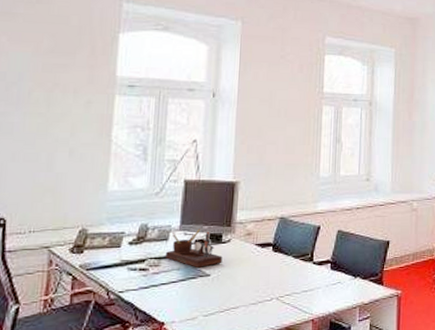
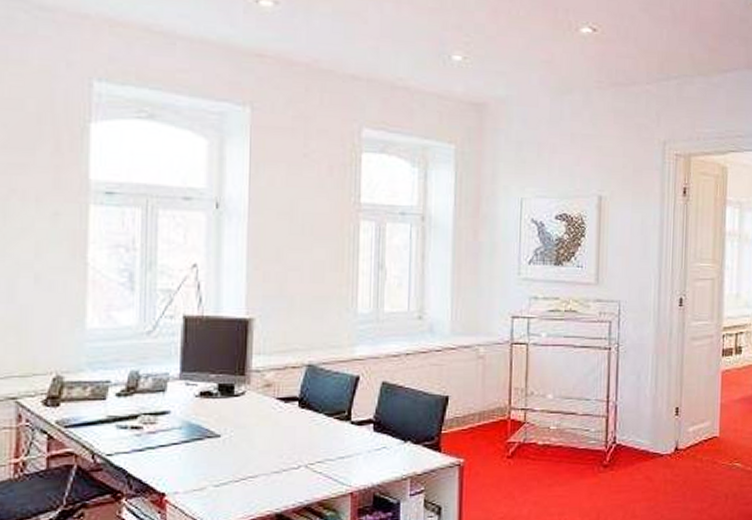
desk organizer: present [165,229,223,267] -> none [162,378,235,426]

